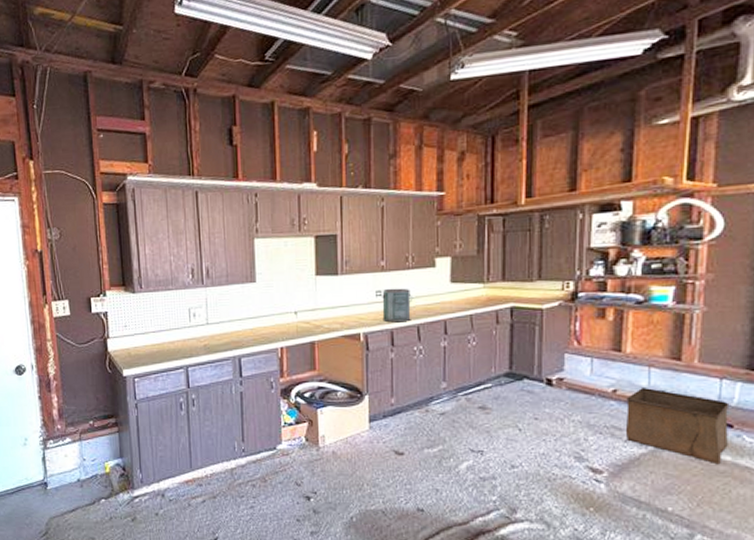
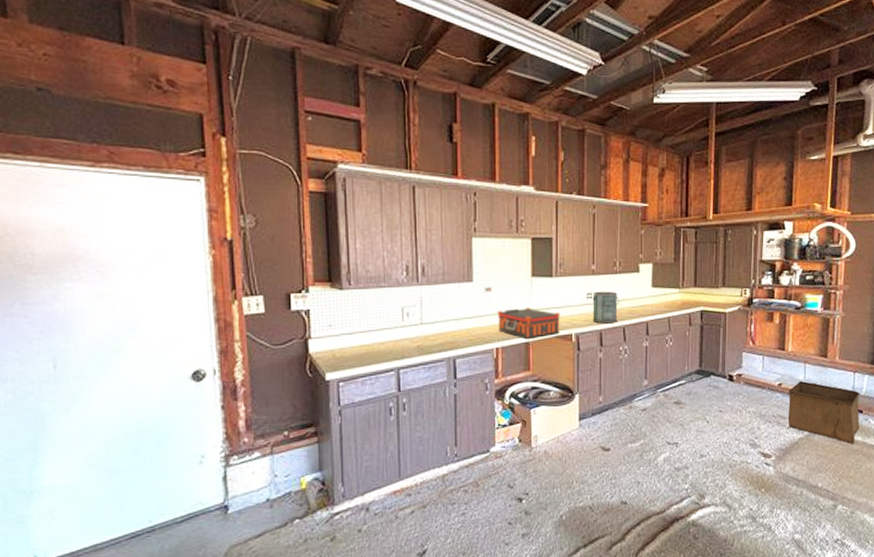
toolbox: none [267,287,347,339] -> present [483,287,560,340]

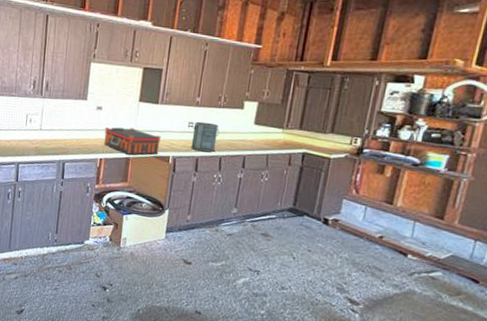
storage bin: present [787,380,860,445] -> none [384,237,479,313]

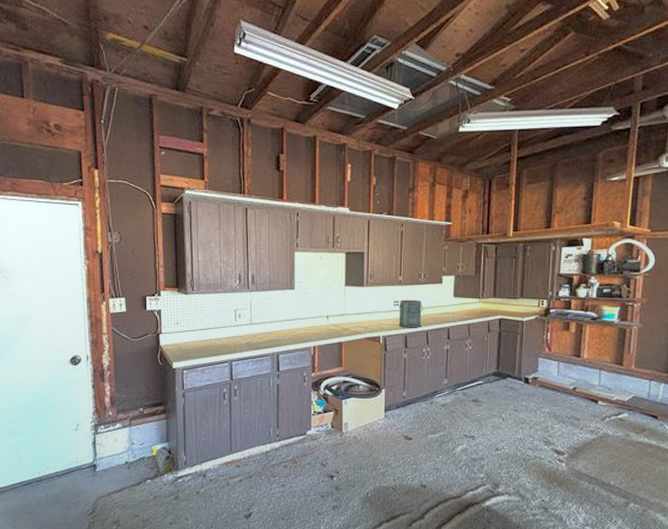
toolbox: present [95,106,161,156] -> none [303,294,370,340]

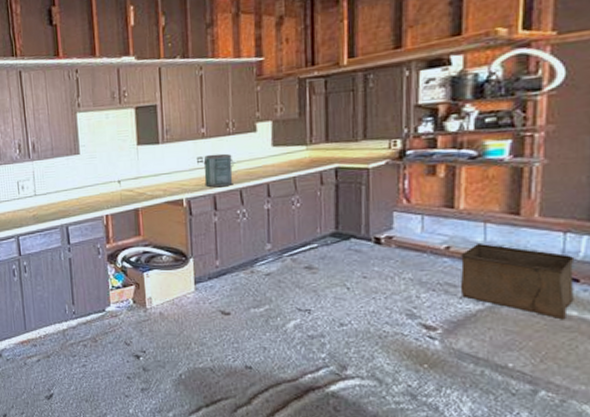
storage bin: none [581,385,656,448] -> present [460,242,575,320]

